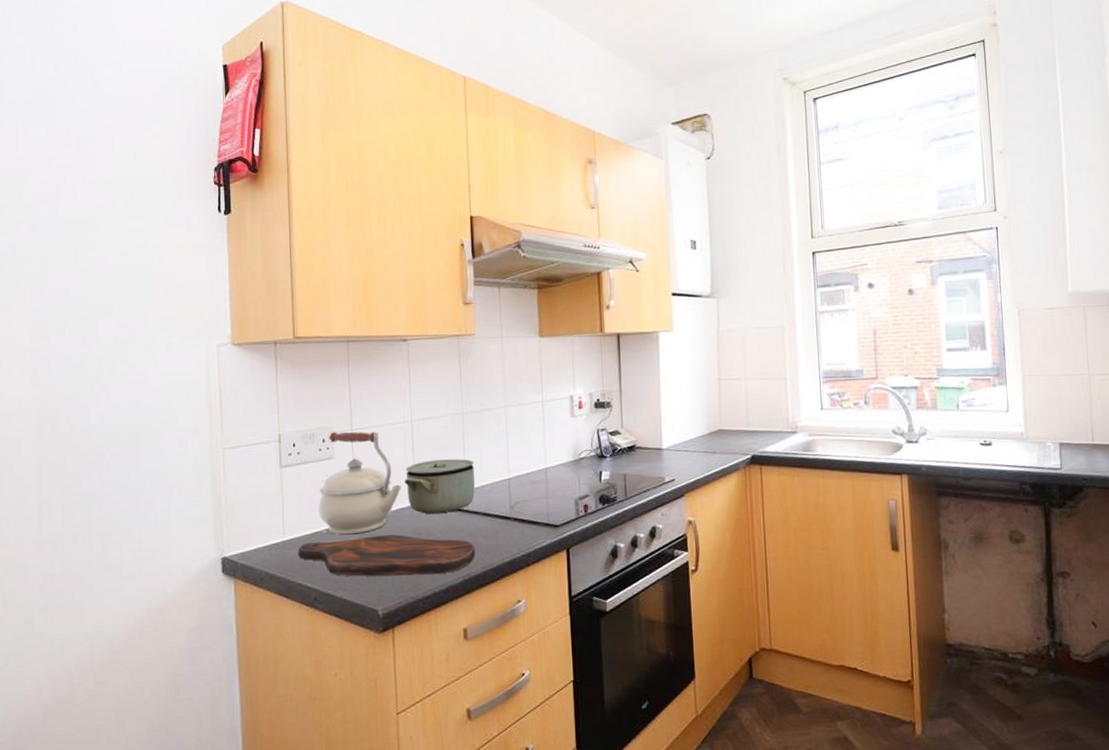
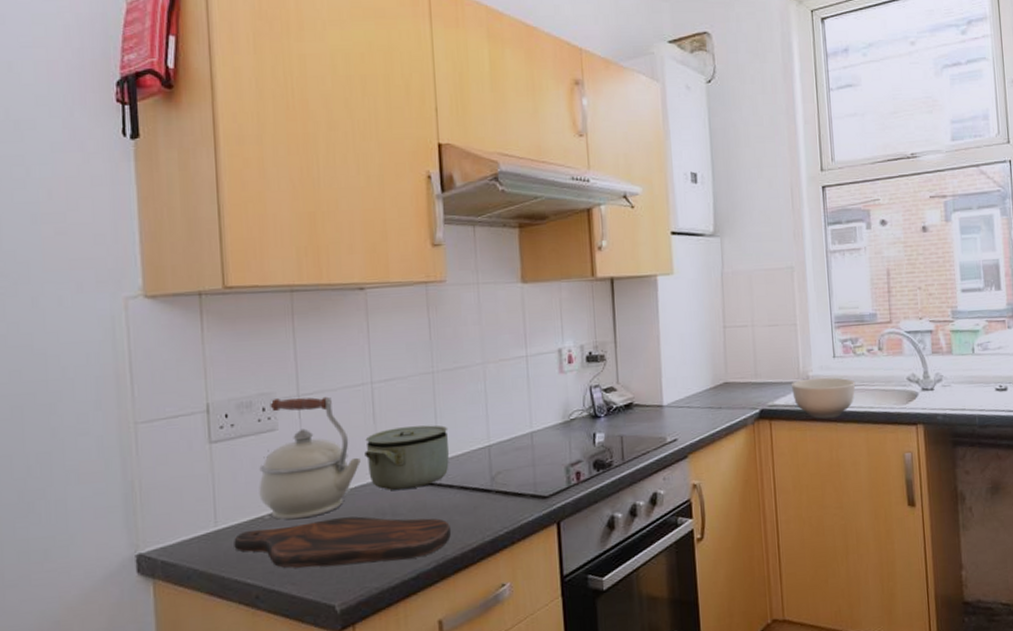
bowl: none [780,428,842,466] -> present [790,377,856,419]

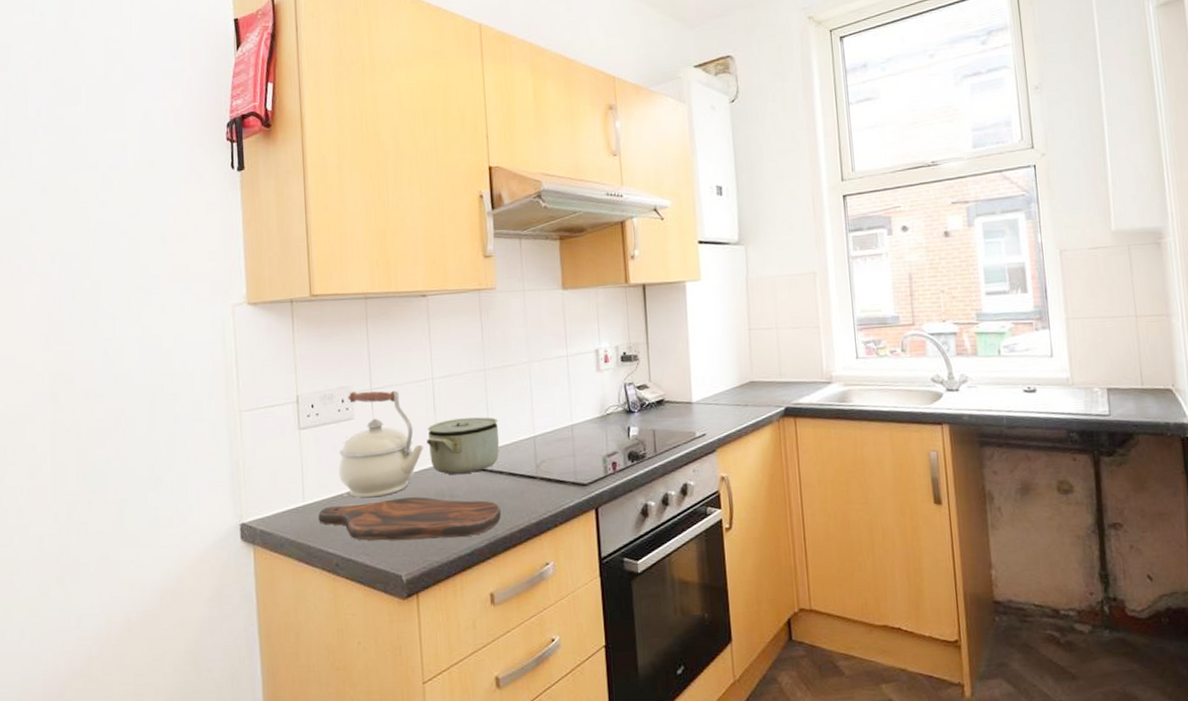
bowl: present [790,377,856,419] -> none [814,377,879,417]

